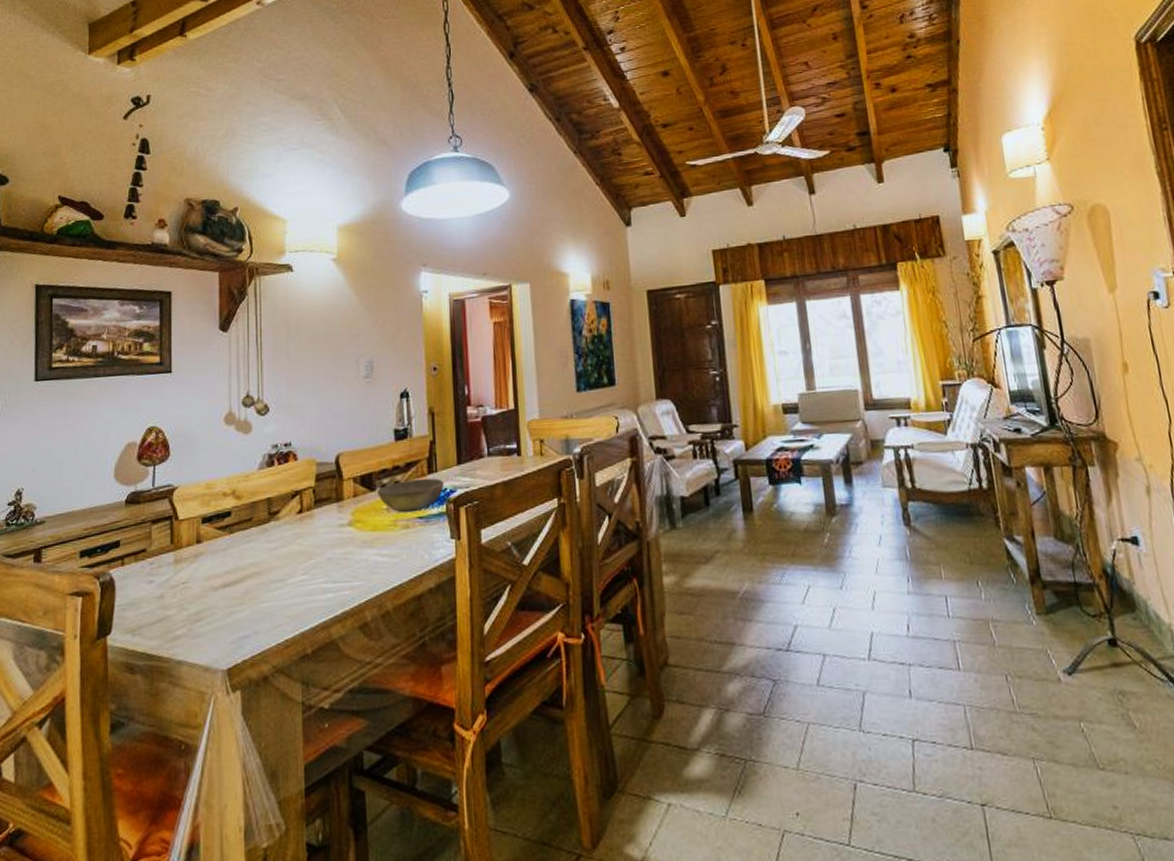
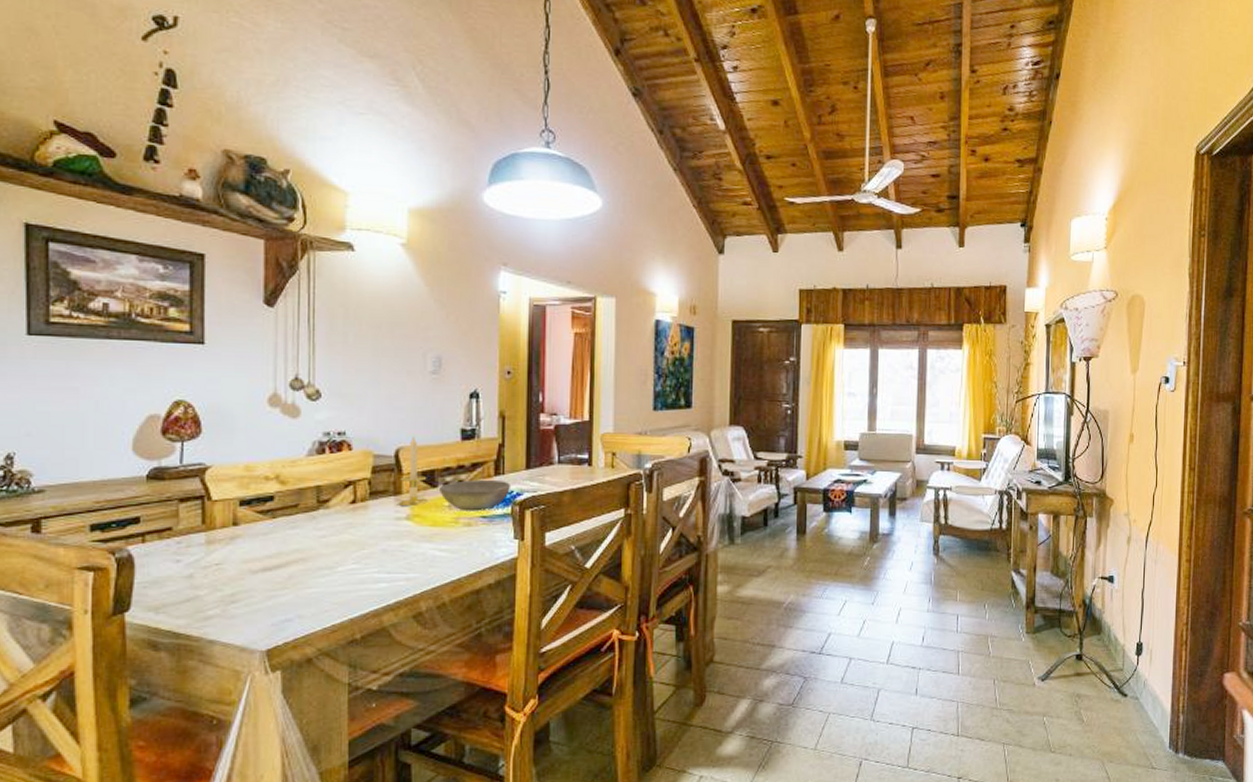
candle: none [340,441,368,512] -> present [398,436,428,505]

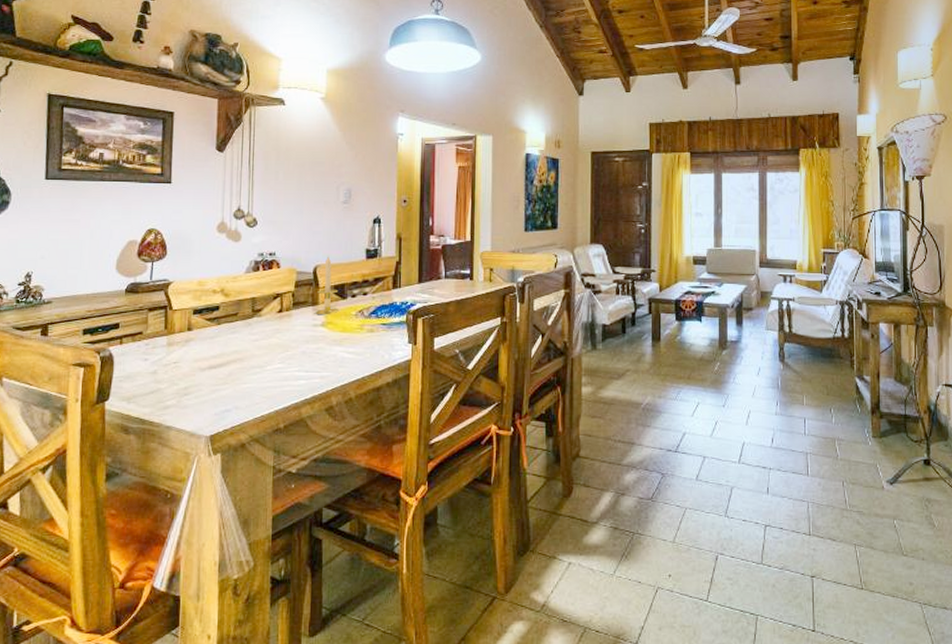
bowl: present [440,480,510,512] -> none [348,293,405,320]

